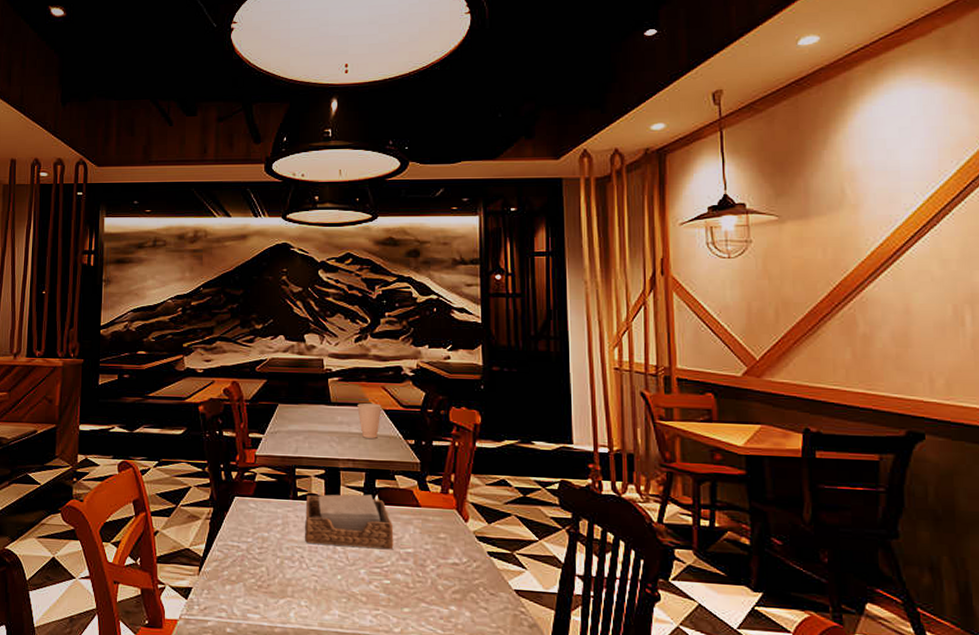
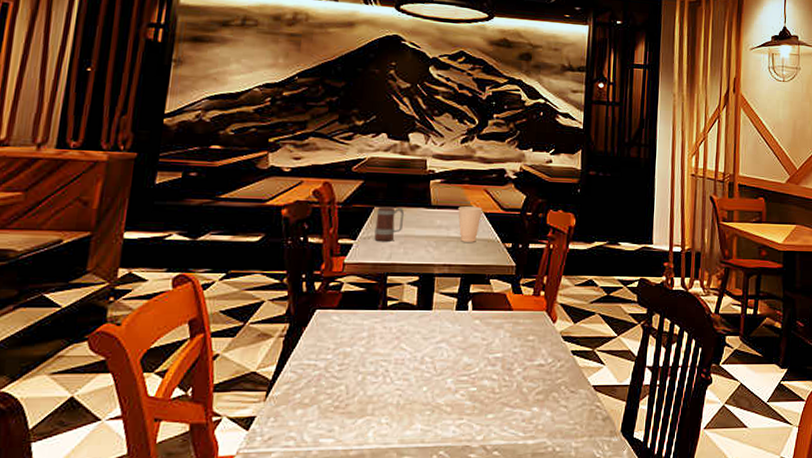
beer mug: none [281,403,307,436] -> present [374,206,405,241]
napkin holder: present [305,494,394,550] -> none [391,300,485,356]

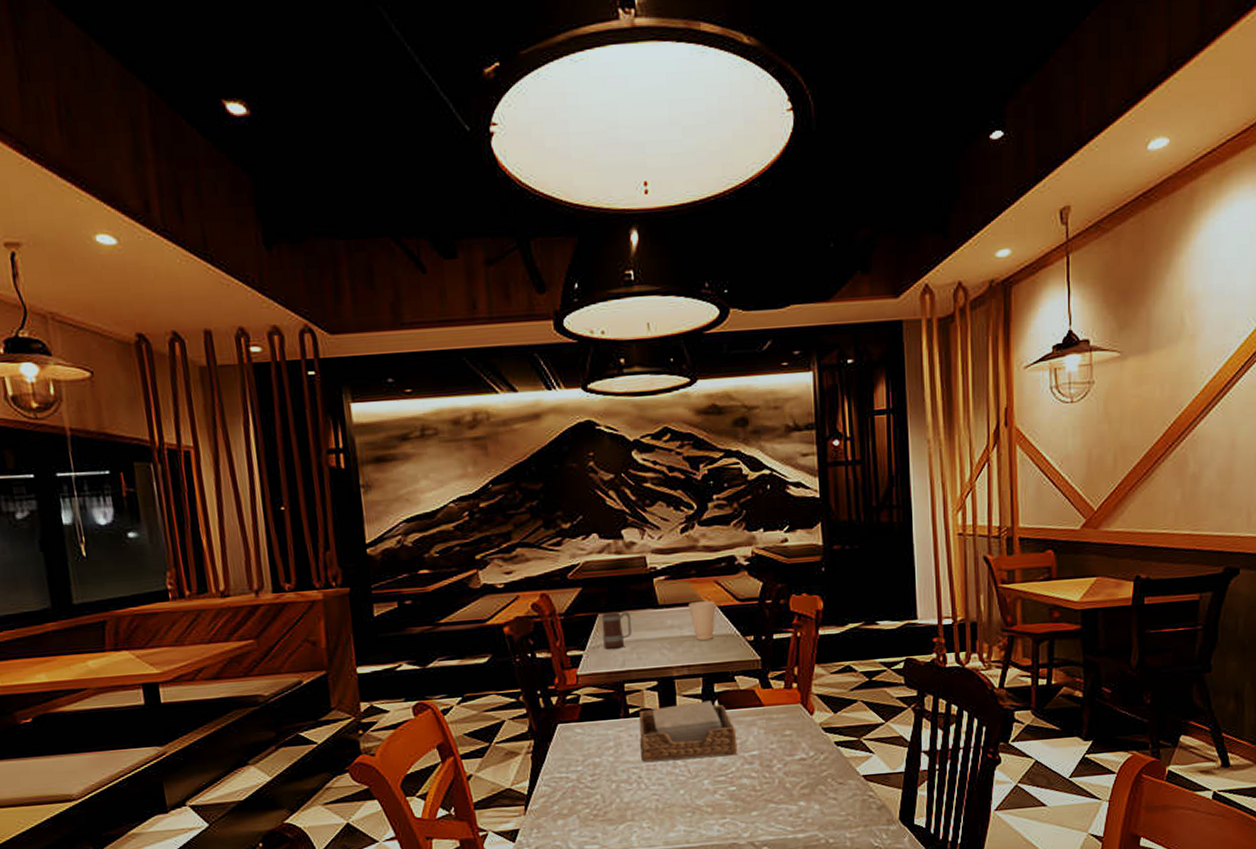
napkin holder: none [391,300,485,356] -> present [638,700,738,762]

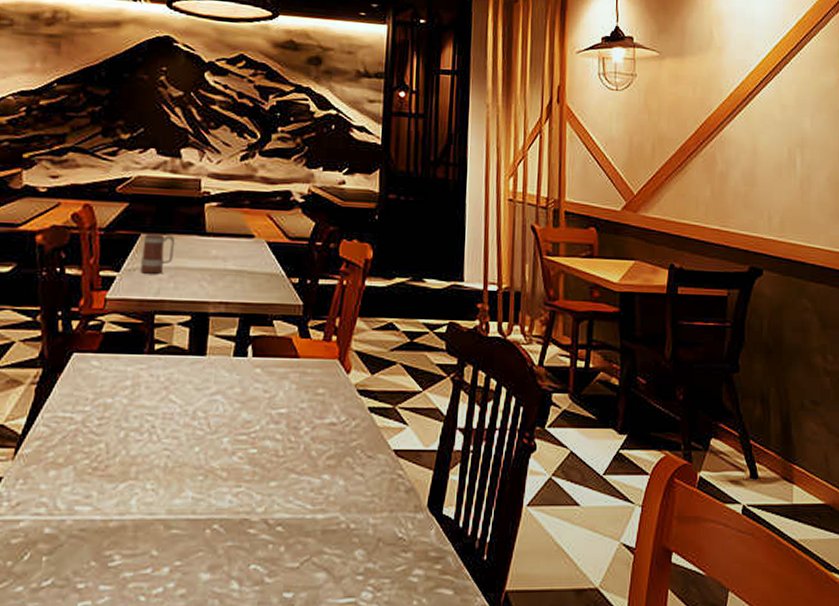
napkin holder: present [638,700,738,762] -> none [158,344,267,412]
cup: present [688,601,716,640] -> none [236,234,265,276]

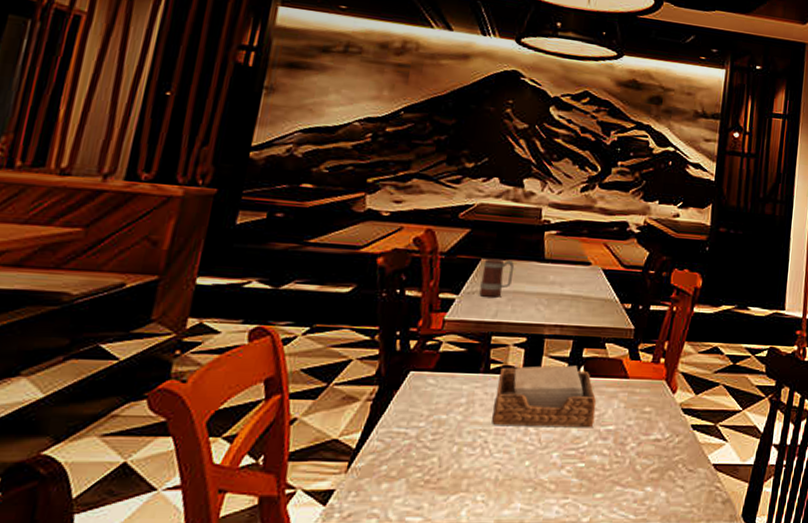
napkin holder: none [158,344,267,412] -> present [492,365,597,428]

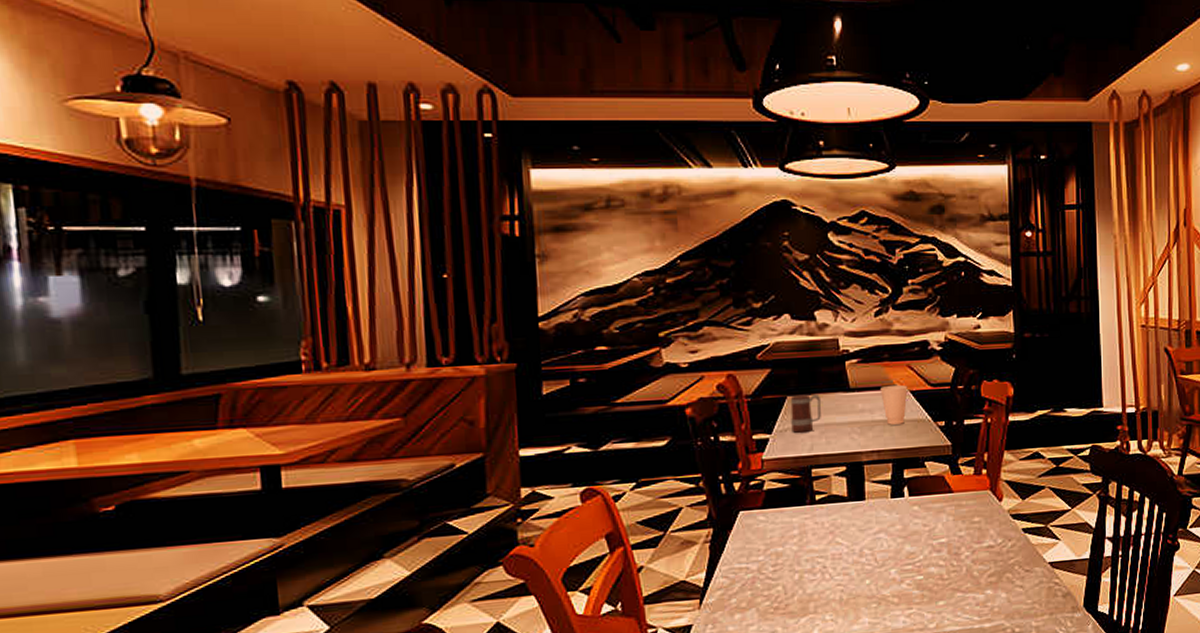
napkin holder: present [492,365,597,428] -> none [825,487,926,551]
cup: none [573,261,601,302] -> present [880,385,908,425]

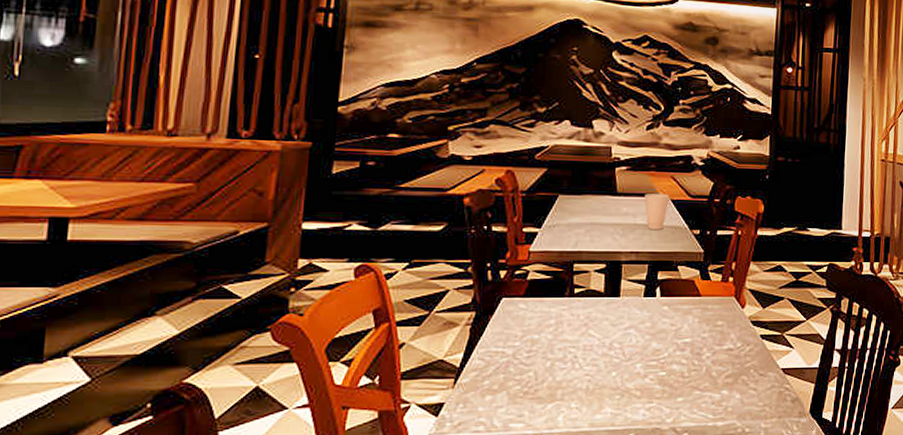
beer mug: present [790,393,822,433] -> none [559,194,590,229]

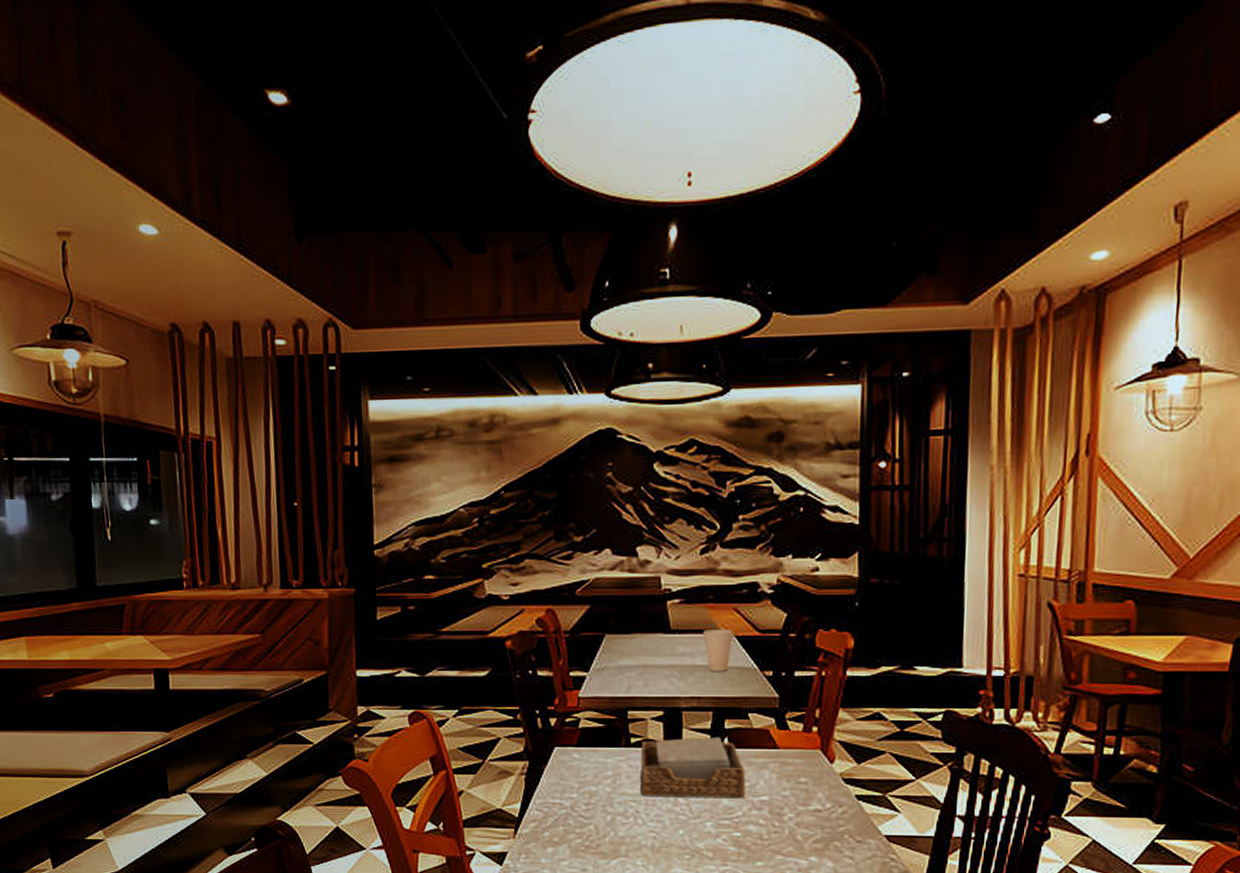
napkin holder: none [579,287,673,342] -> present [640,737,746,799]

